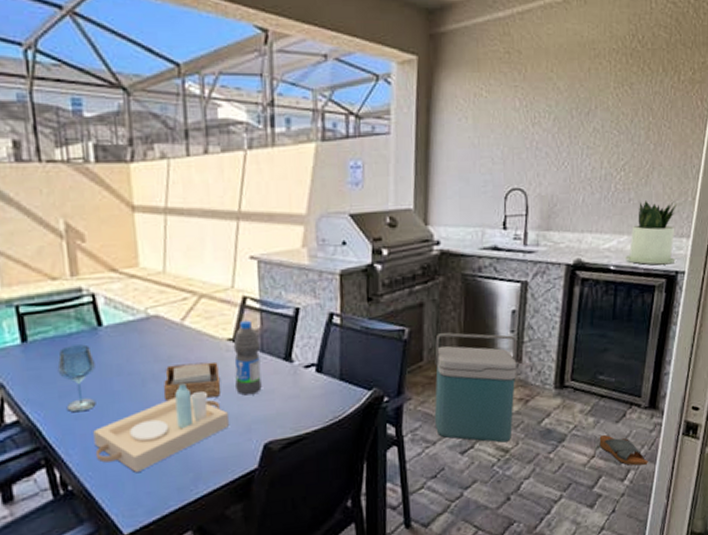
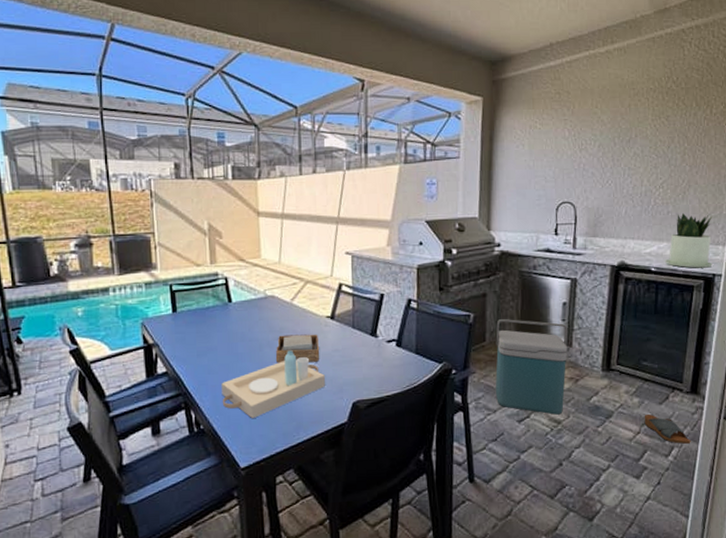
wine glass: present [57,344,96,413] -> none [197,316,225,368]
water bottle: present [233,320,262,396] -> none [330,302,352,362]

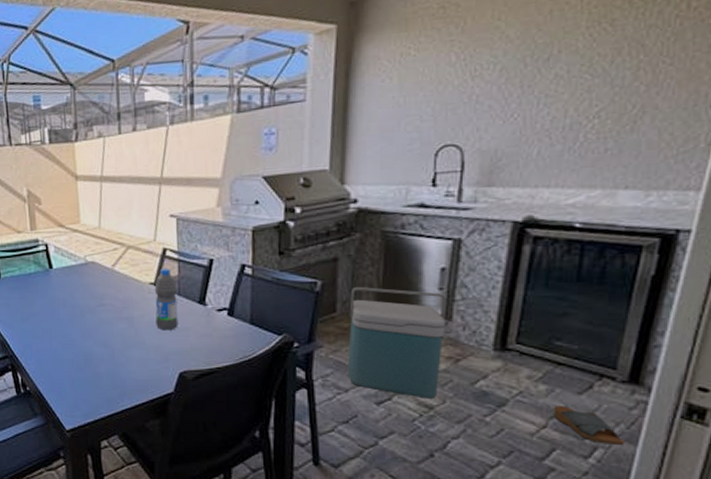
serving tray: present [221,350,325,418] -> none [45,317,149,383]
napkin holder: present [275,334,319,364] -> none [97,301,143,330]
water bottle: none [330,302,352,362] -> present [154,268,178,331]
planter: present [664,212,713,268] -> none [596,148,682,223]

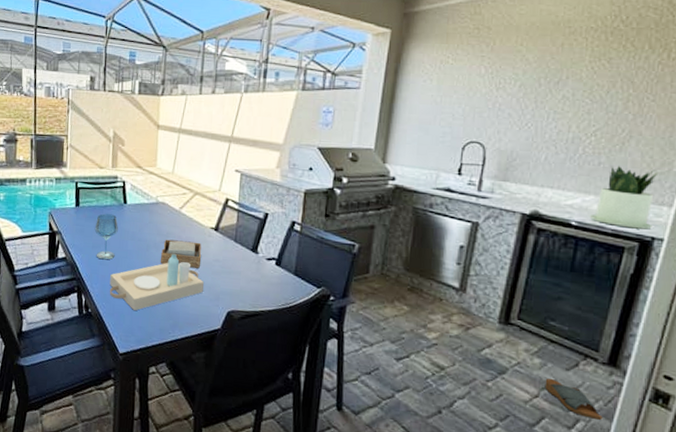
wine glass: none [21,282,47,333] -> present [94,213,118,260]
serving tray: none [45,317,149,383] -> present [109,254,204,310]
napkin holder: none [97,301,143,330] -> present [160,239,201,269]
water bottle: present [154,268,178,331] -> none [211,216,235,273]
cooler: present [347,287,448,399] -> none [374,253,463,361]
planter: none [596,148,682,223] -> present [589,165,659,230]

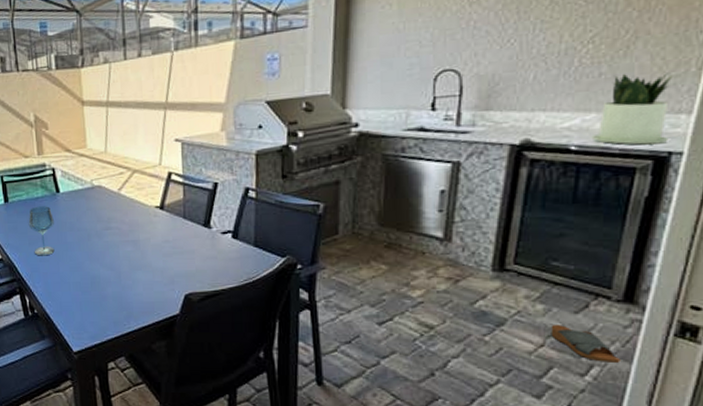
serving tray: present [109,254,204,310] -> none [52,240,155,305]
napkin holder: present [160,239,201,269] -> none [104,224,149,253]

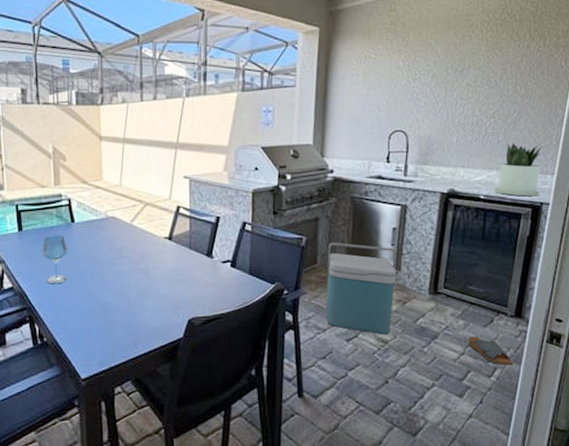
cooler: none [349,209,447,319] -> present [325,243,398,335]

